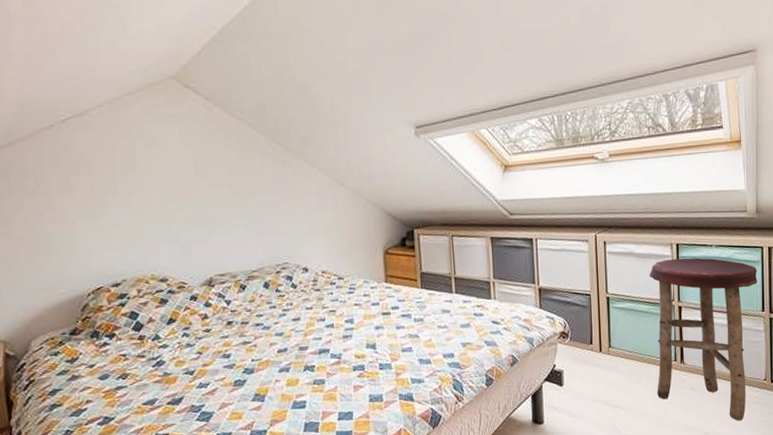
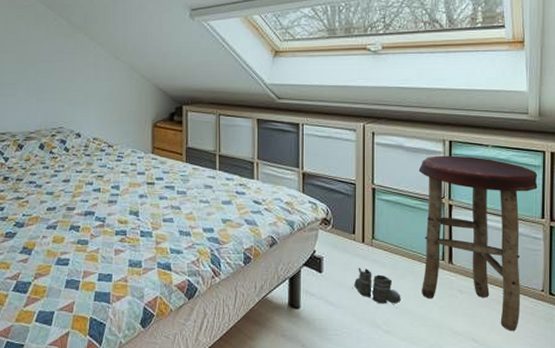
boots: none [592,377,639,412] -> present [352,268,401,307]

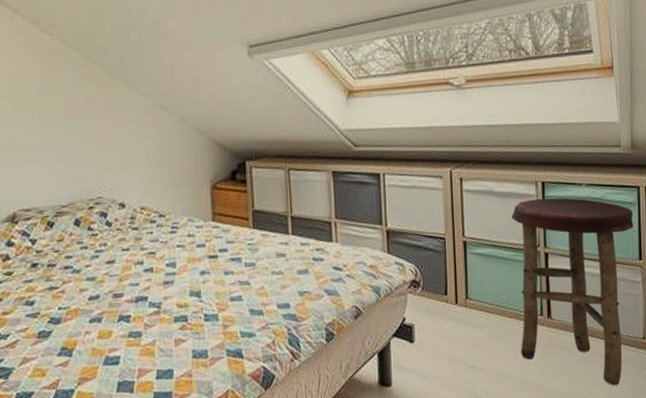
boots: present [352,268,401,307] -> none [447,332,500,373]

